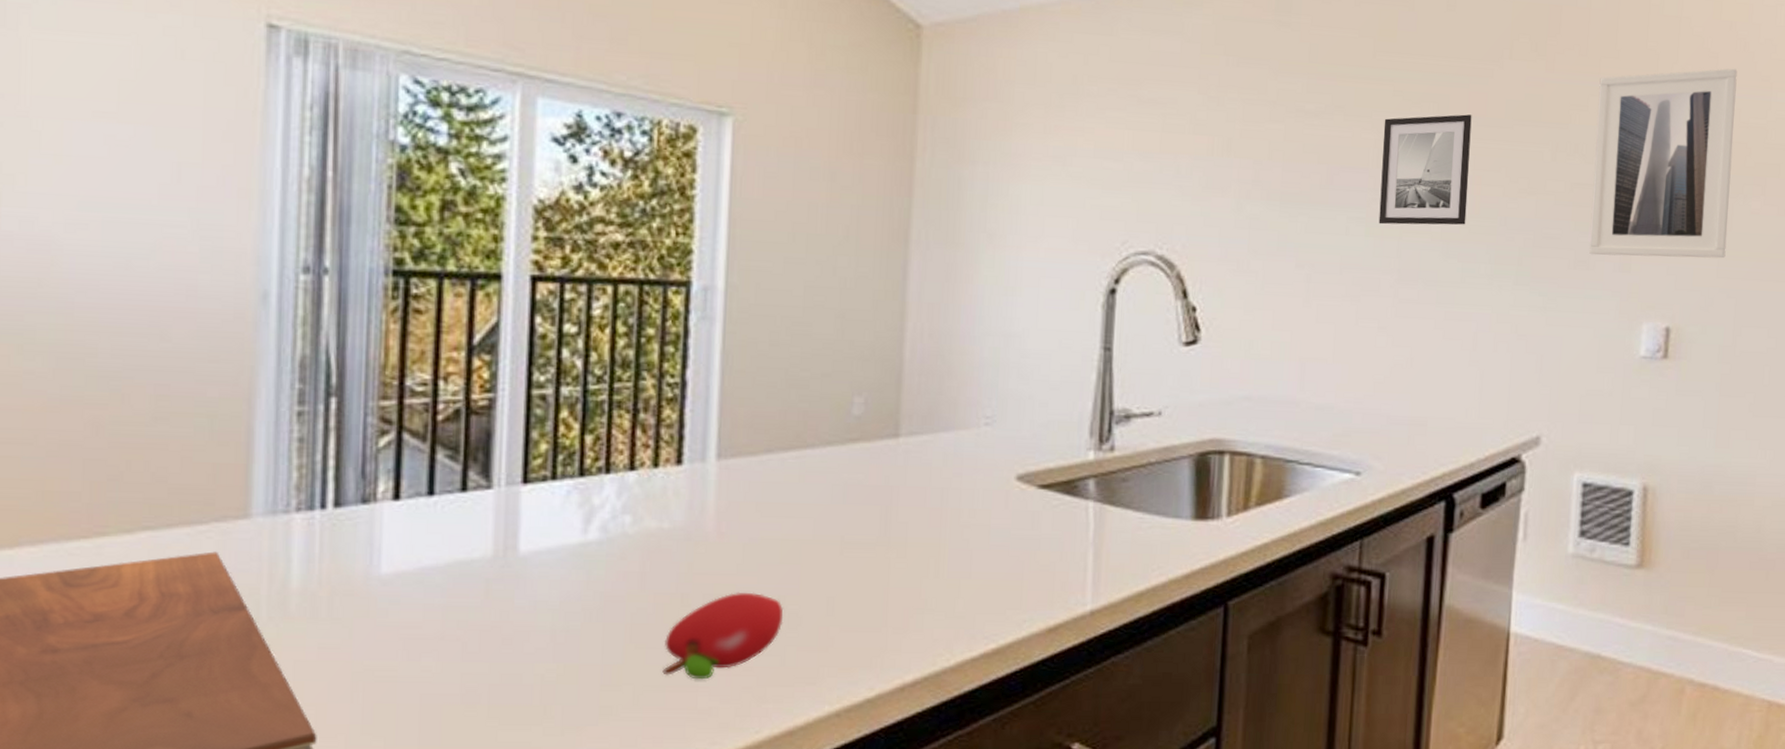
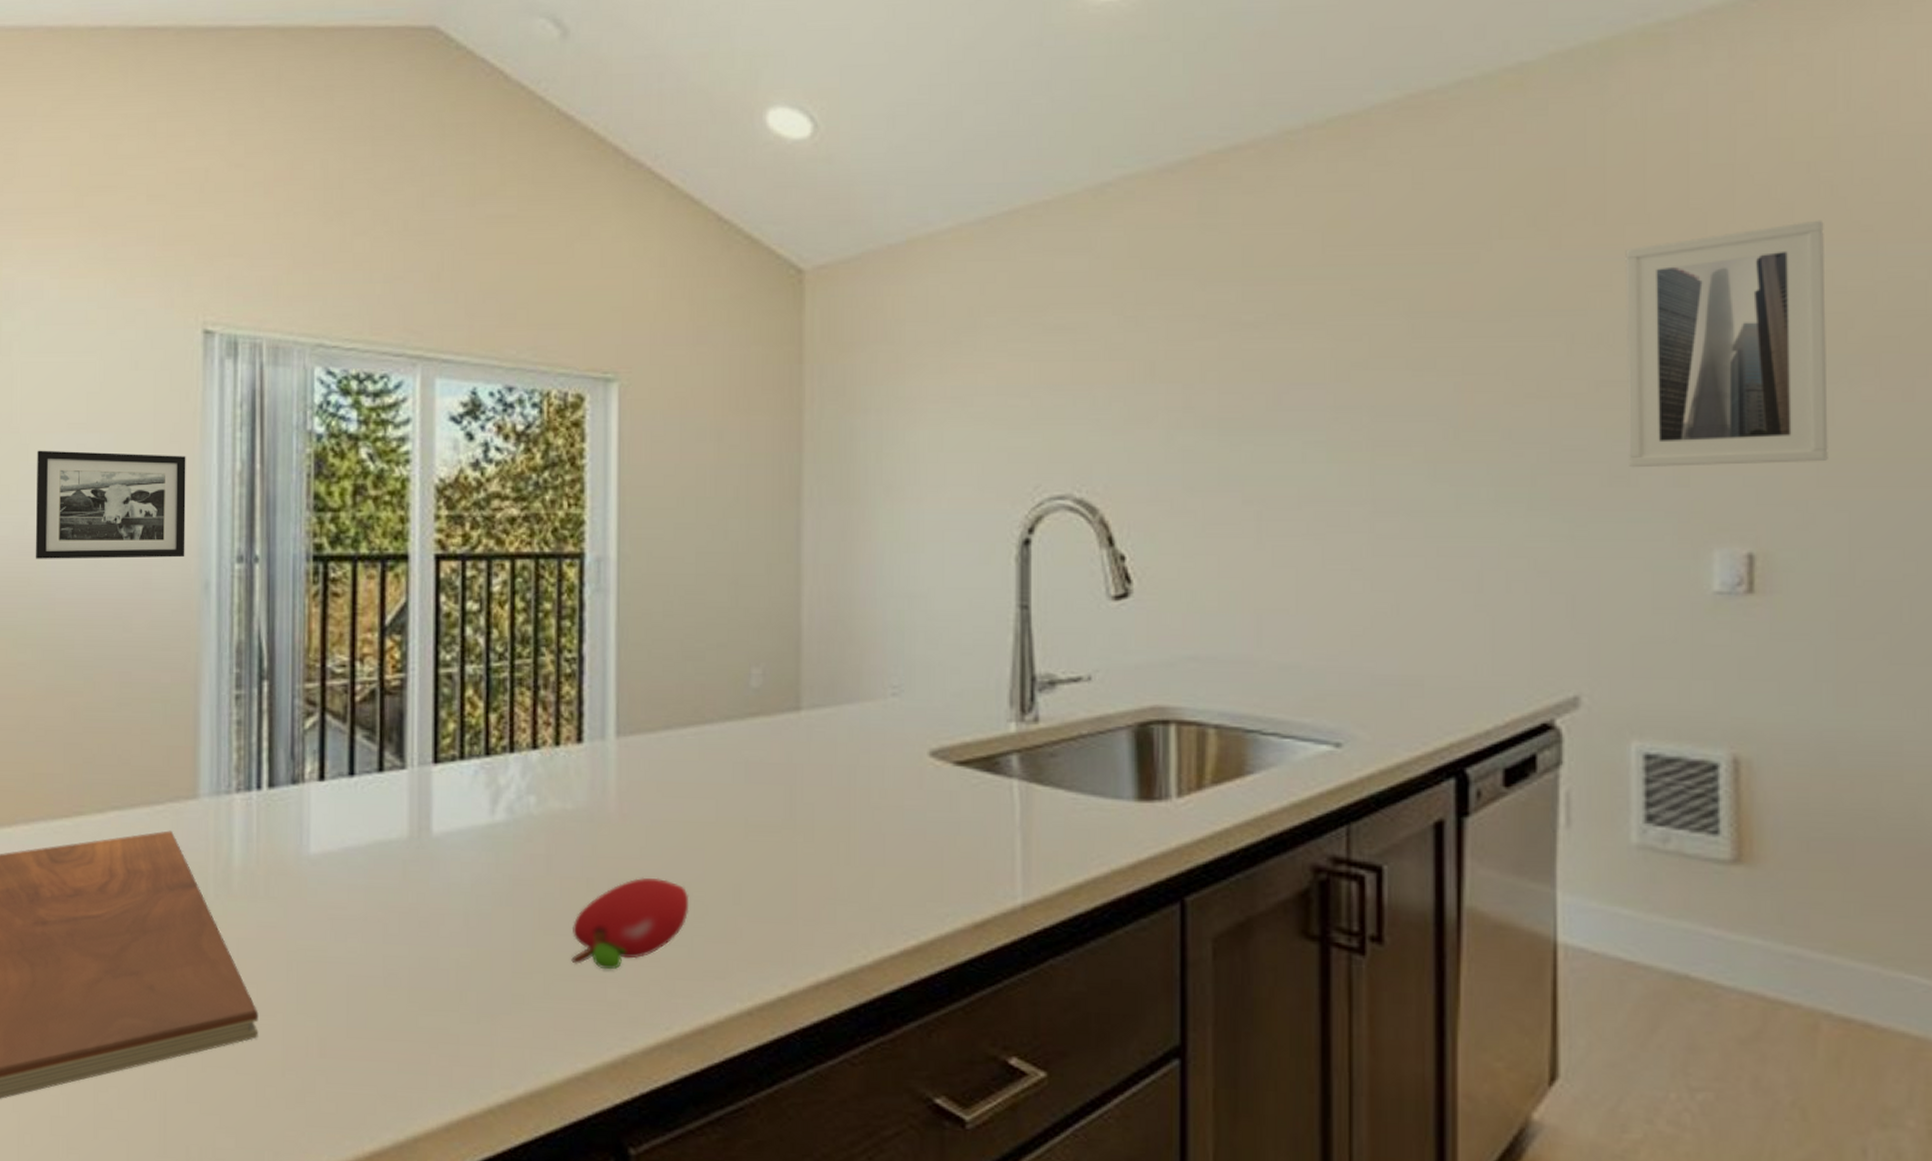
picture frame: none [48,138,243,265] -> present [35,450,186,559]
wall art: present [1378,114,1472,225] -> none [1341,309,1457,448]

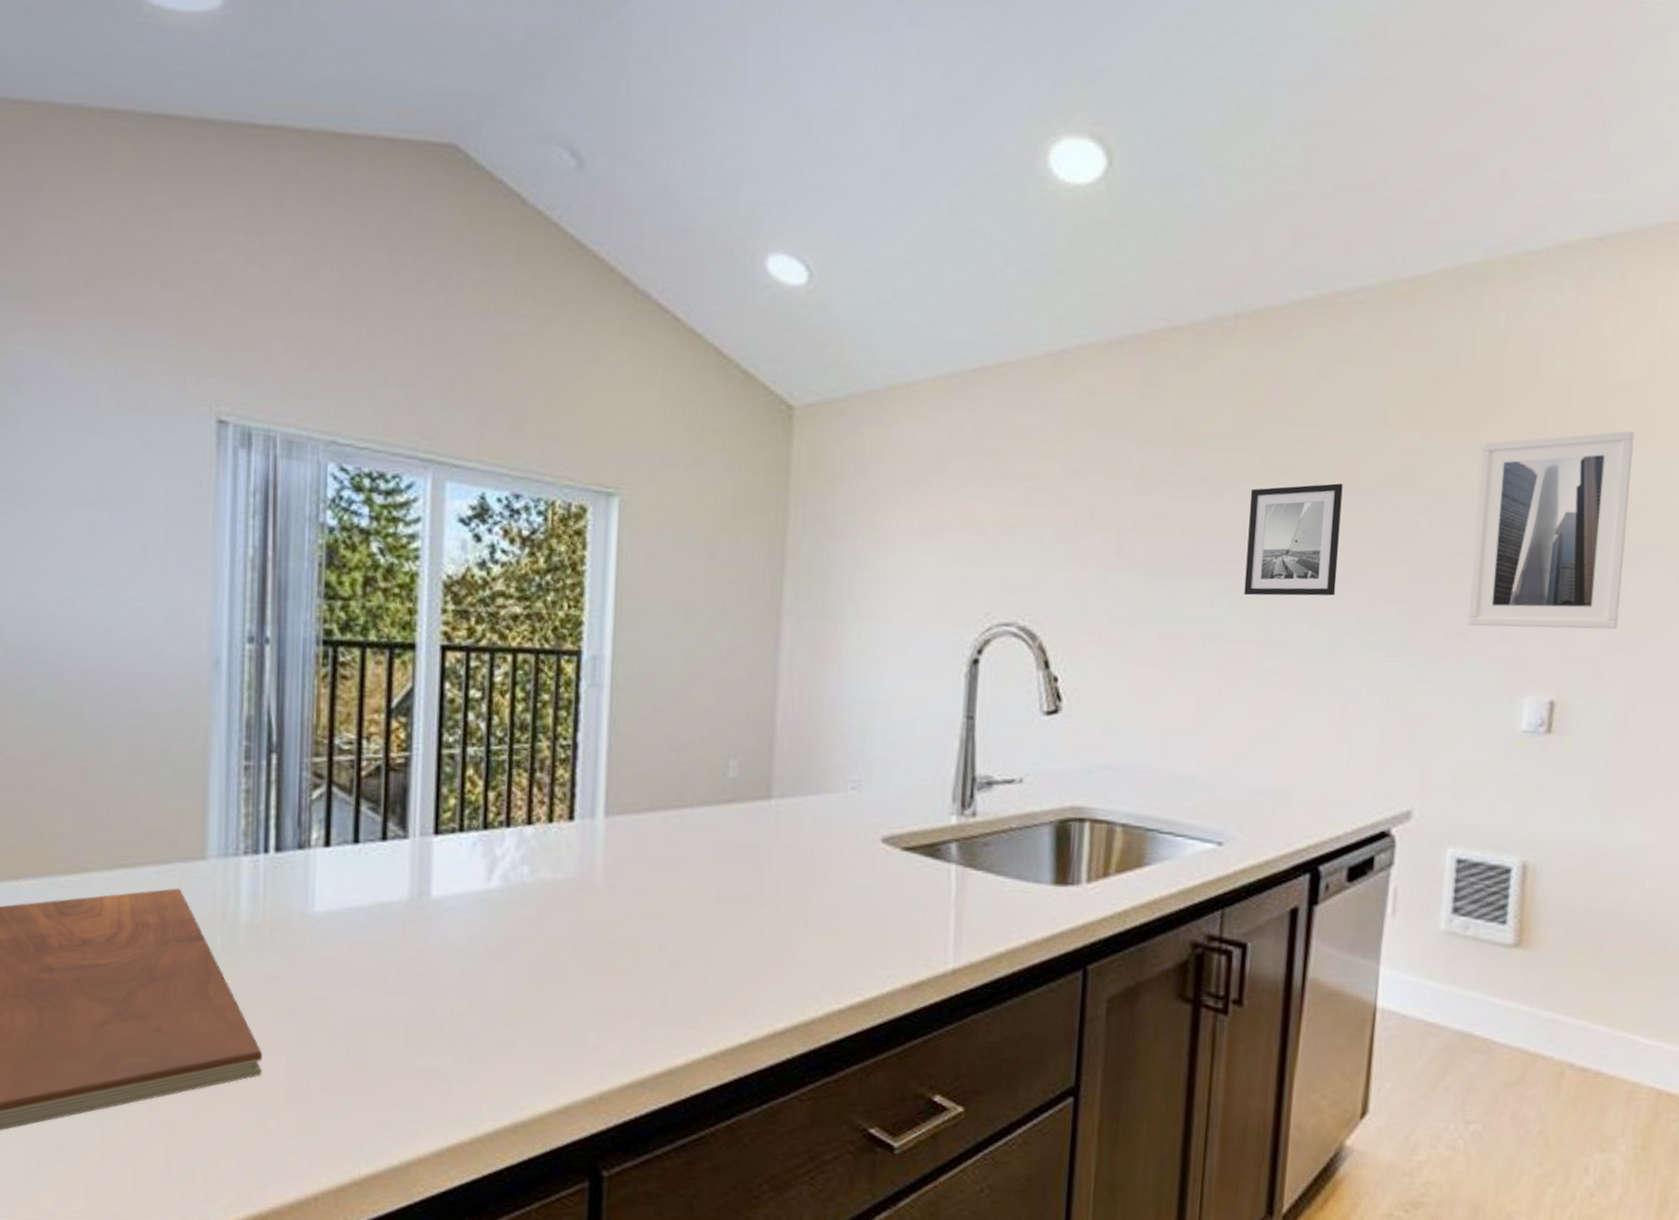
picture frame: present [35,450,186,559] -> none [43,524,198,636]
fruit: present [571,877,689,970] -> none [556,939,665,1019]
wall art: none [1341,309,1457,448] -> present [1244,483,1343,596]

